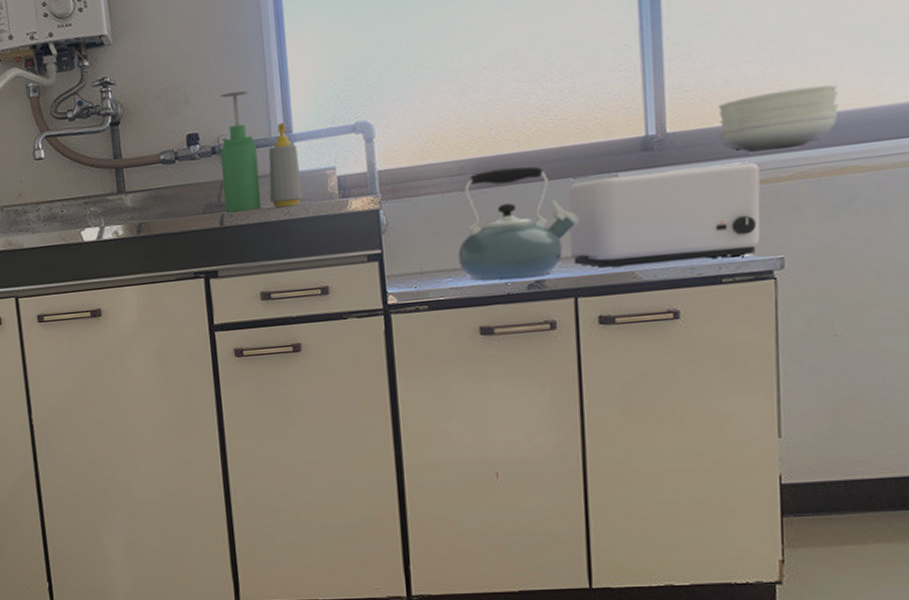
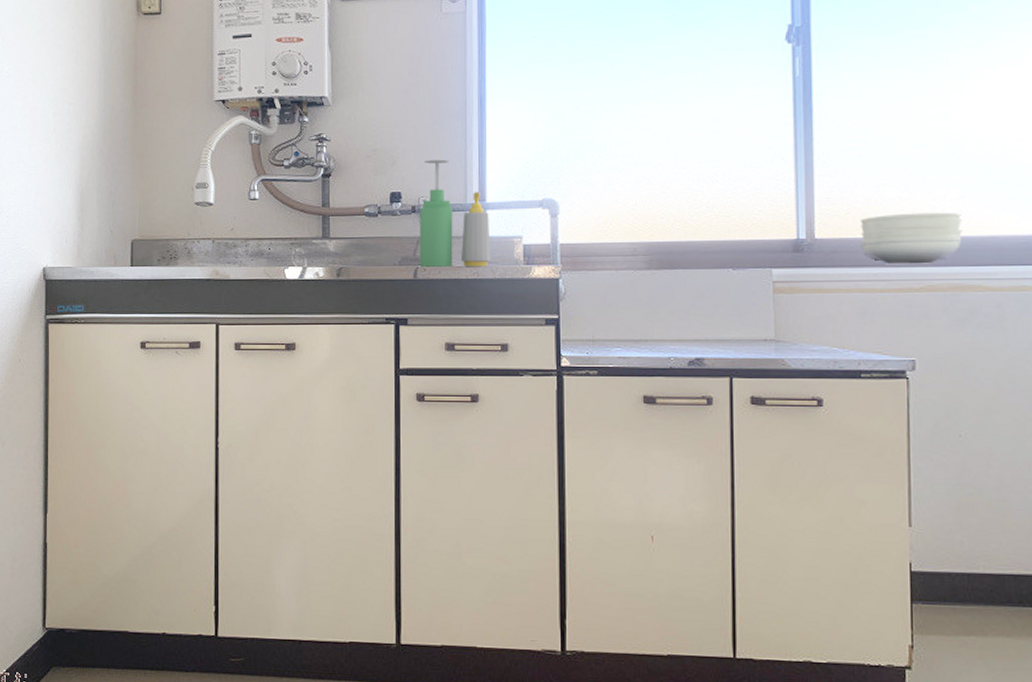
kettle: present [458,166,580,281] -> none [627,254,737,354]
toaster: present [568,162,761,268] -> none [727,271,895,355]

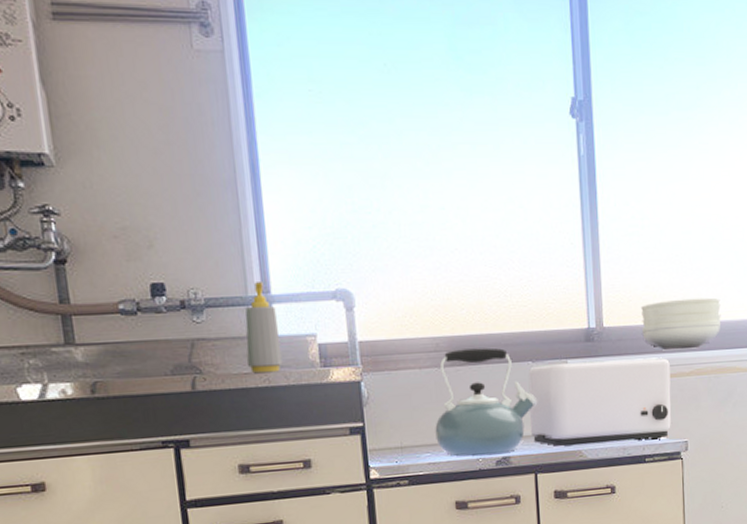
soap dispenser: present [419,159,453,267] -> none [190,241,238,376]
kettle: none [627,254,737,354] -> present [435,347,538,456]
toaster: none [727,271,895,355] -> present [528,358,672,447]

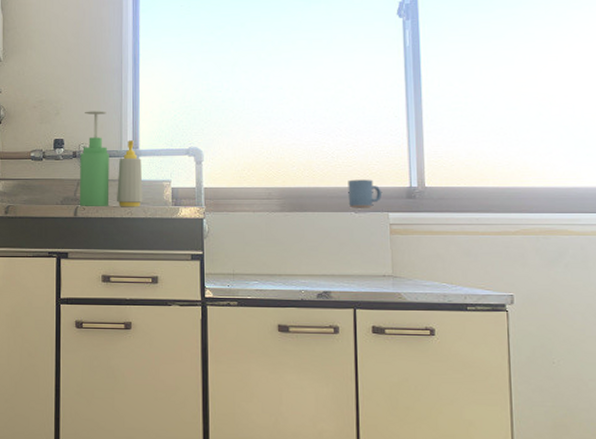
soap dispenser: none [190,241,238,376] -> present [79,111,110,206]
kettle: present [435,347,538,456] -> none [263,198,359,288]
mug: none [523,321,559,357] -> present [348,179,381,208]
toaster: present [528,358,672,447] -> none [350,216,496,290]
bowl: present [640,297,721,351] -> none [463,165,550,211]

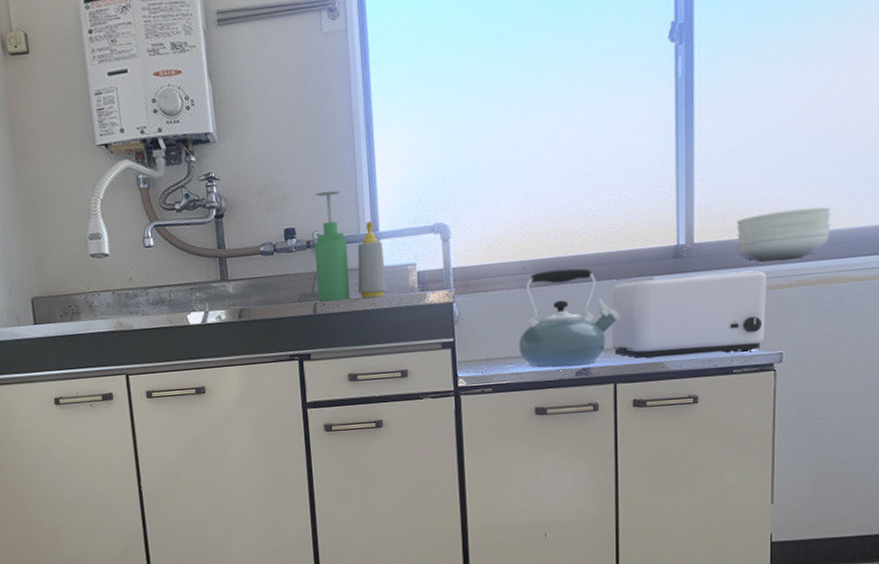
kettle: none [263,198,359,288] -> present [519,268,621,368]
mug: present [348,179,381,208] -> none [609,240,646,276]
toaster: none [350,216,496,290] -> present [611,271,767,359]
bowl: none [463,165,550,211] -> present [736,206,831,264]

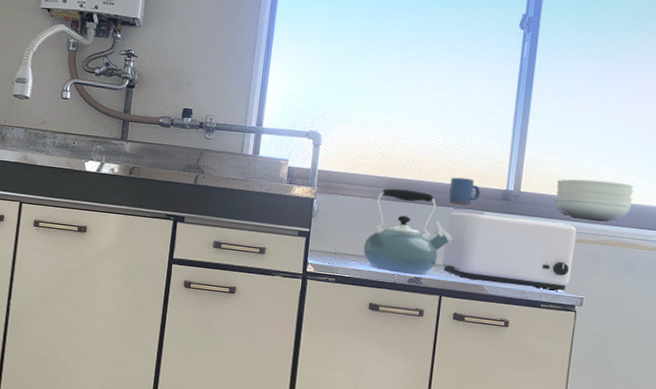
soap dispenser: present [314,190,351,302] -> none [200,85,236,178]
soap bottle: present [357,222,387,299] -> none [236,117,264,182]
mug: none [609,240,646,276] -> present [449,177,480,206]

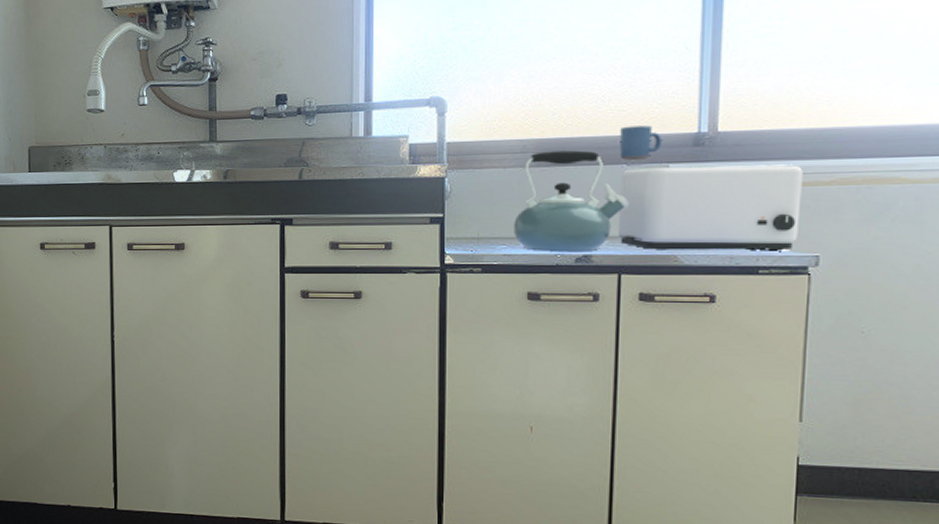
bowl: present [555,179,634,223] -> none [768,100,884,158]

